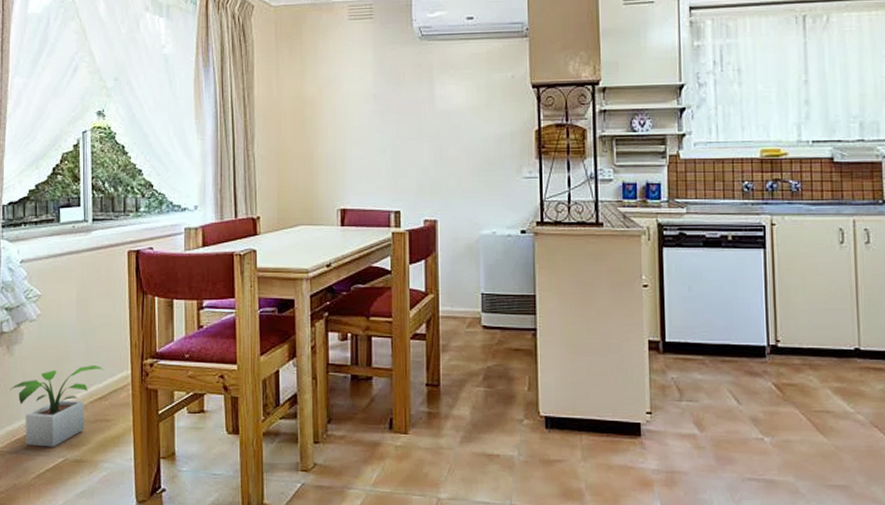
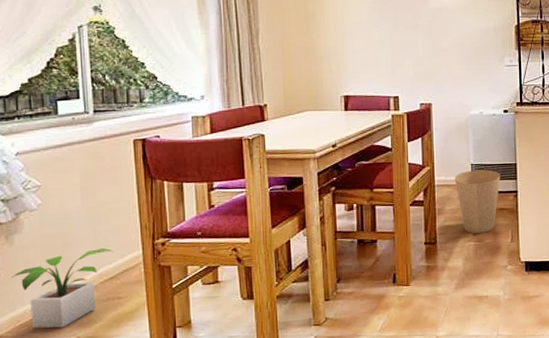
trash can: none [461,300,516,377] -> present [454,169,501,233]

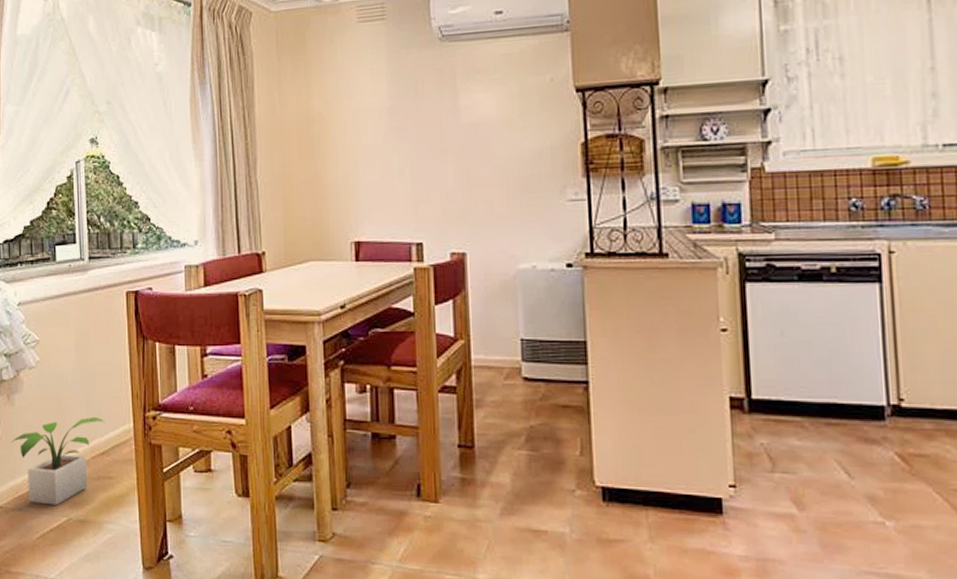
trash can: present [454,169,501,233] -> none [497,347,564,439]

